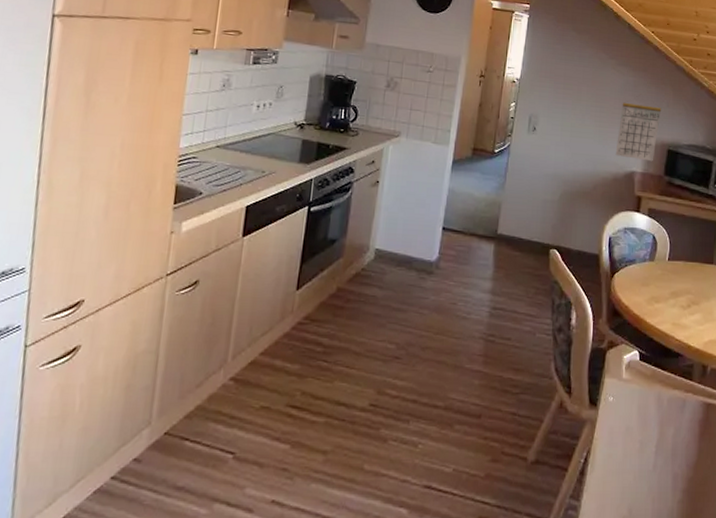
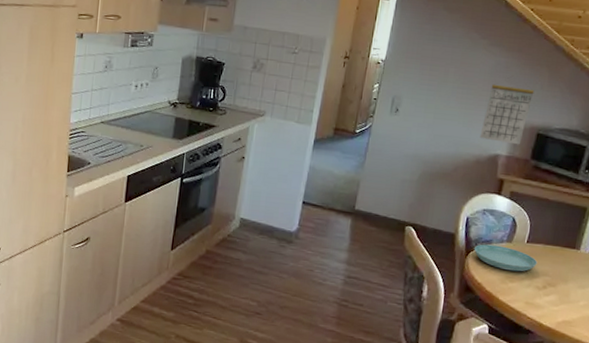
saucer: none [618,264,680,291] -> present [473,244,537,272]

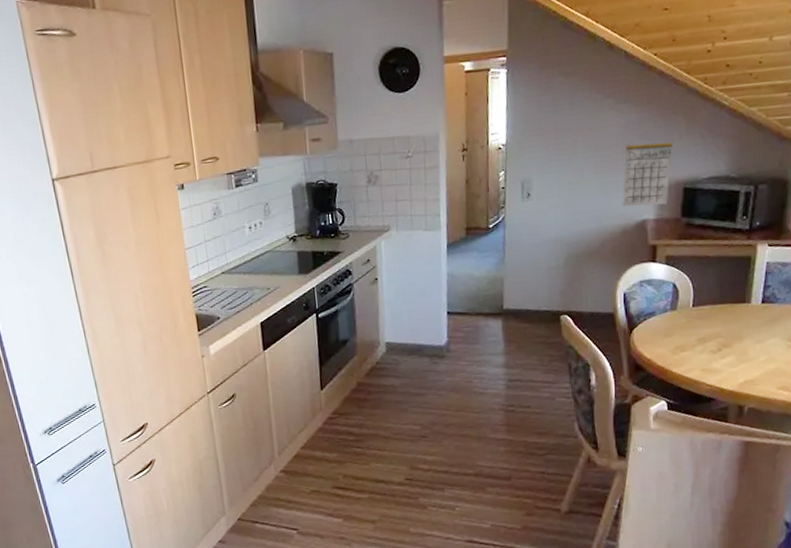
saucer: present [473,244,537,272] -> none [637,315,707,340]

